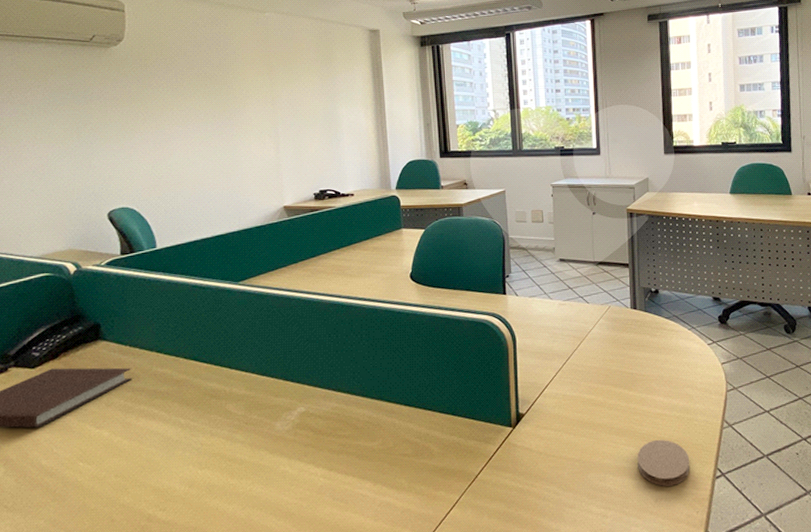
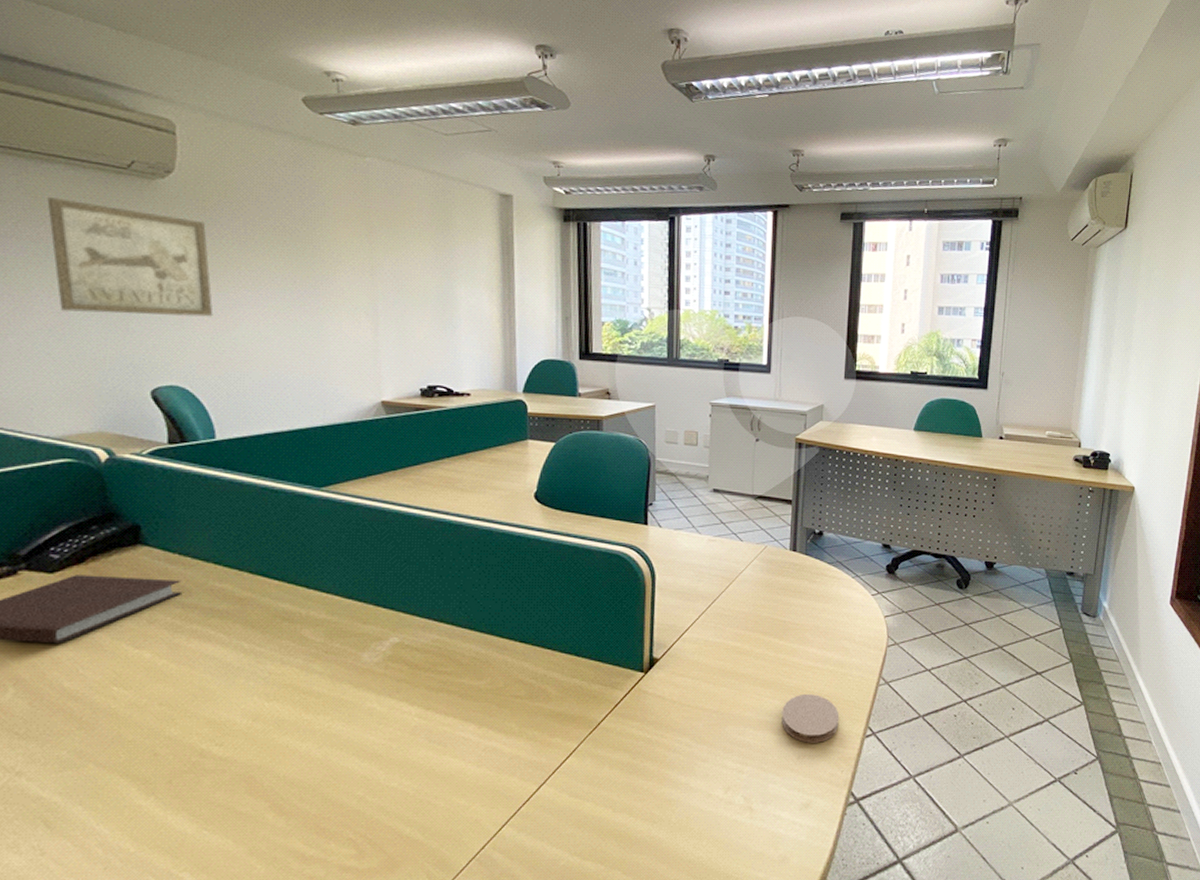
wall art: none [32,69,154,156] -> present [47,197,213,317]

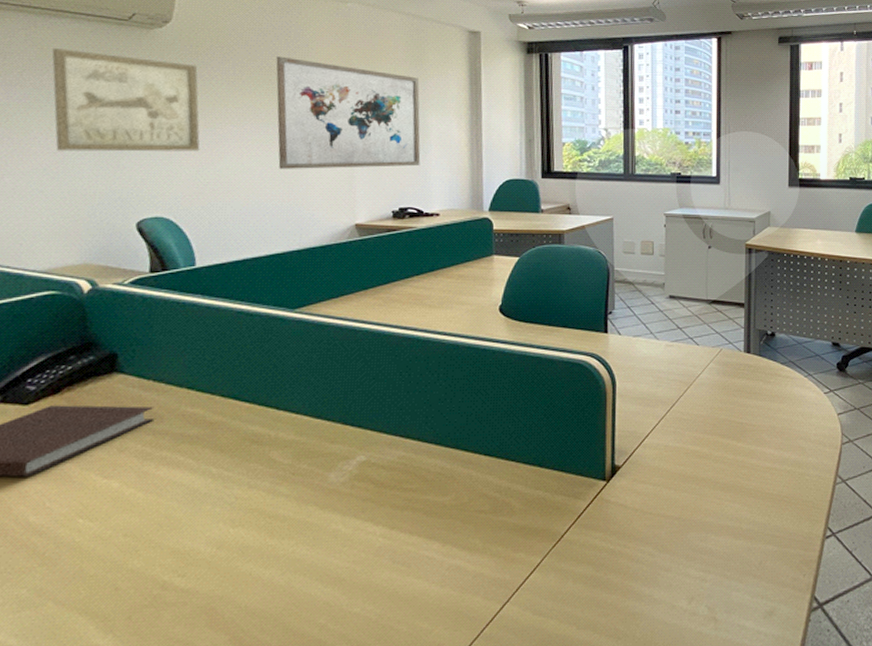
wall art: none [290,215,449,342] -> present [276,56,421,169]
coaster: present [781,693,840,743] -> none [743,495,799,547]

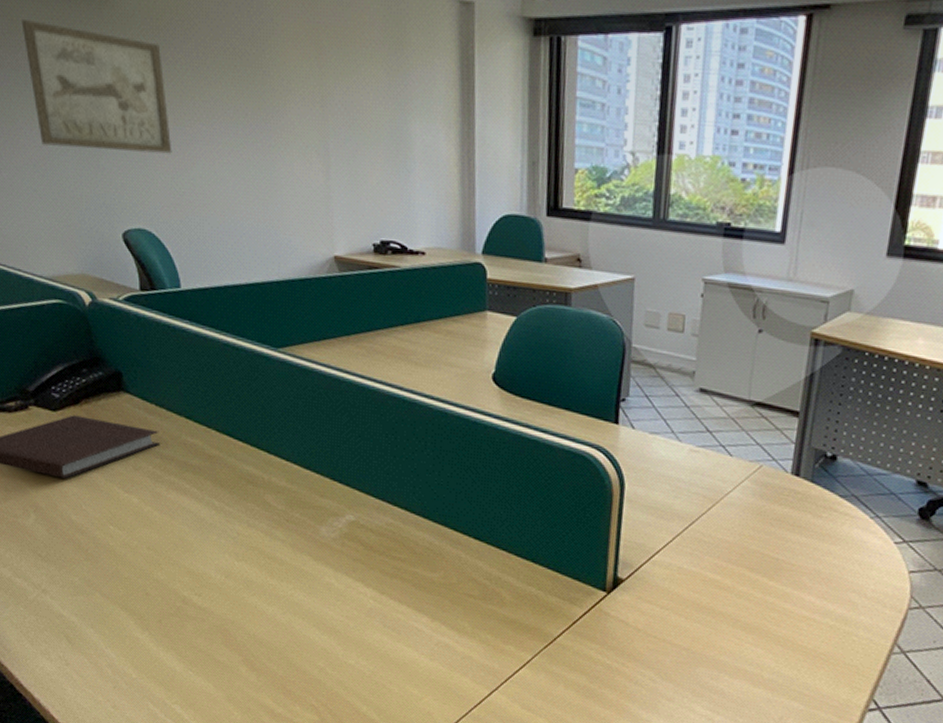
wall art: present [276,56,421,169] -> none [240,34,403,189]

